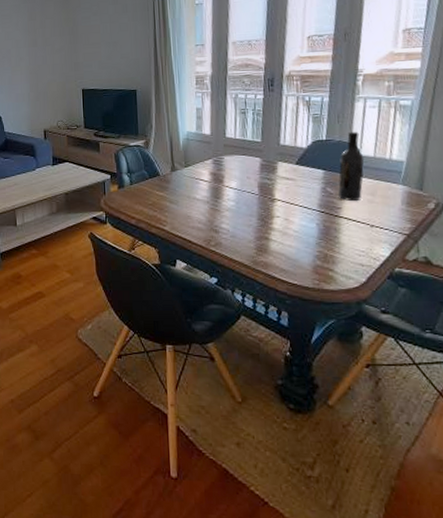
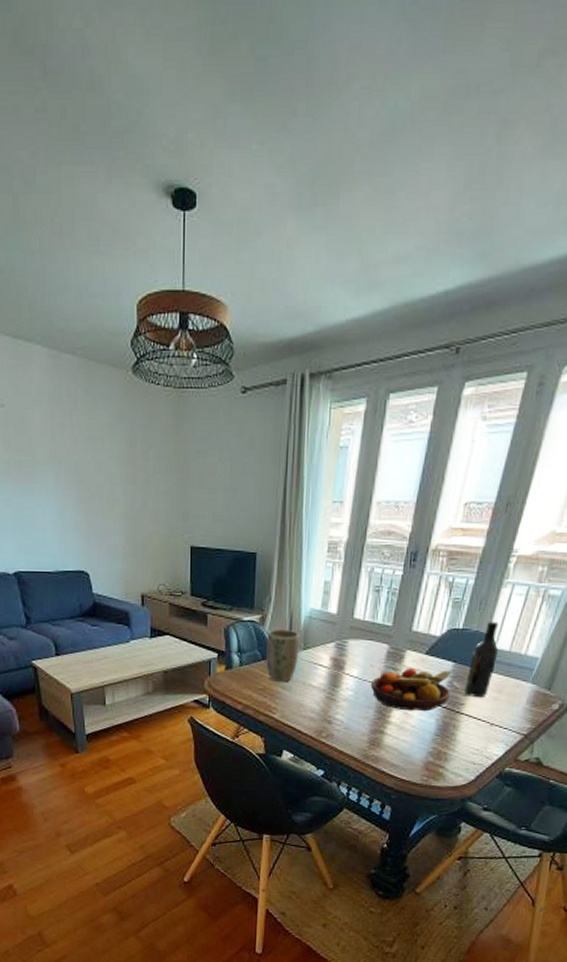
plant pot: none [151,150,181,197] -> present [265,628,300,682]
fruit bowl: none [249,177,327,217] -> present [370,667,452,712]

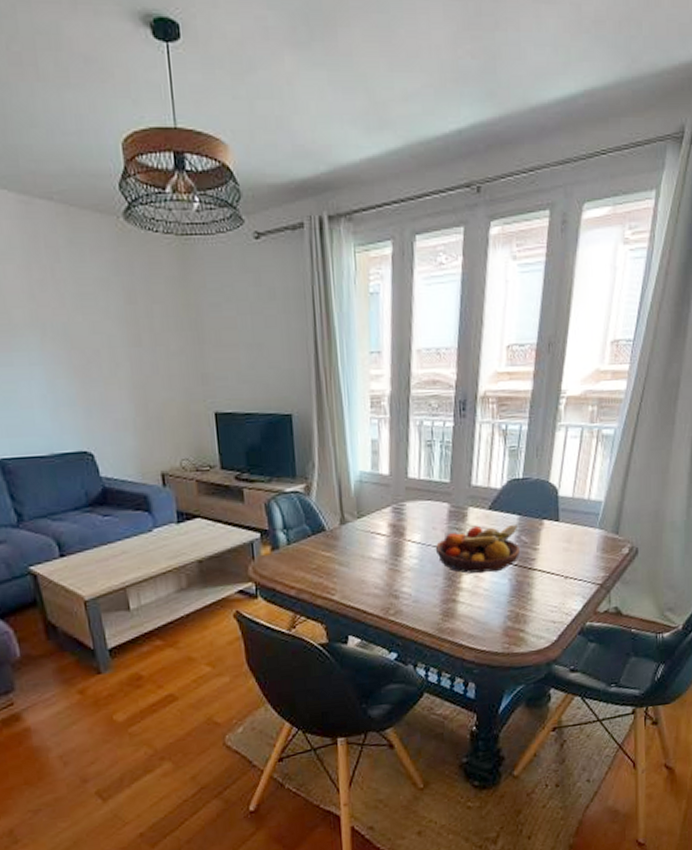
plant pot: present [265,628,300,682] -> none [315,497,353,558]
wine bottle: present [464,621,499,698] -> none [533,467,562,551]

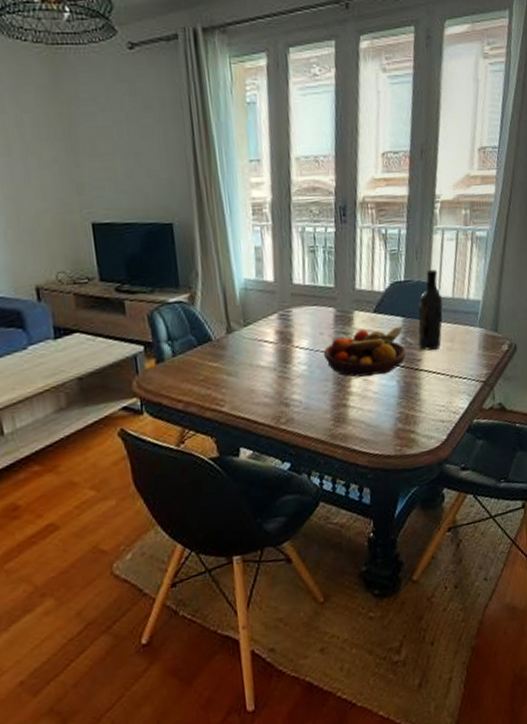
wine bottle: none [533,467,562,551] -> present [418,269,443,351]

